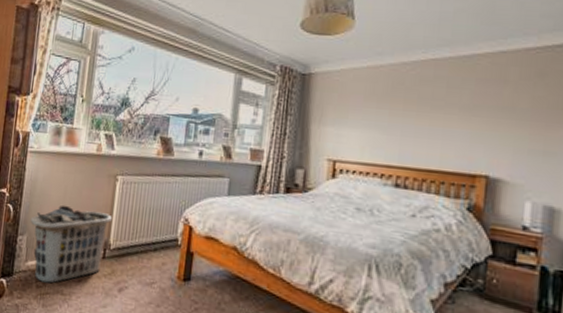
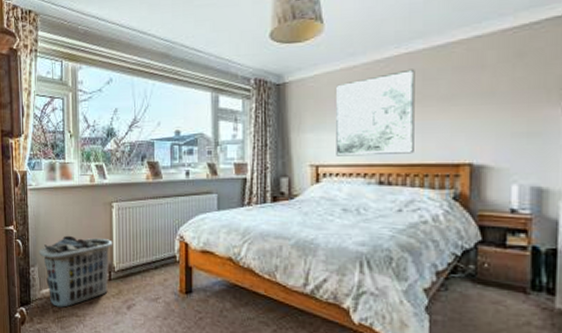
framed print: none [355,75,440,160] -> present [336,69,415,156]

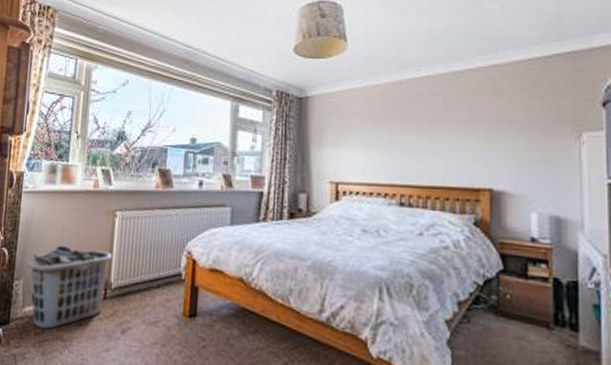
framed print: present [336,69,415,156] -> none [357,92,435,176]

